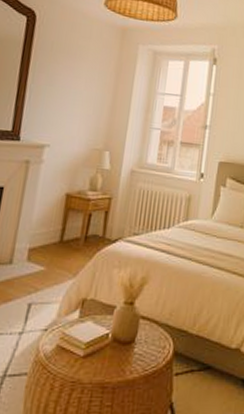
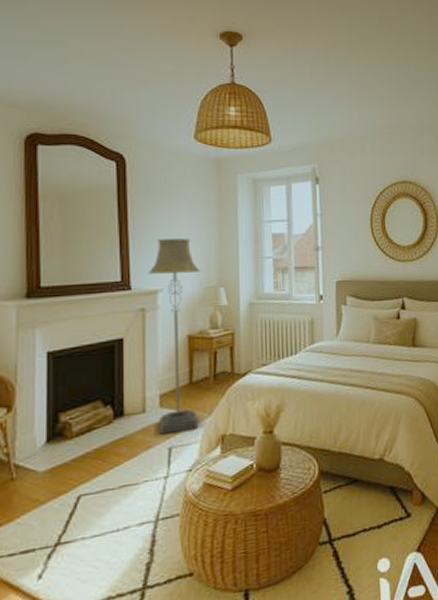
floor lamp: none [22,96,90,289] -> present [148,238,201,435]

